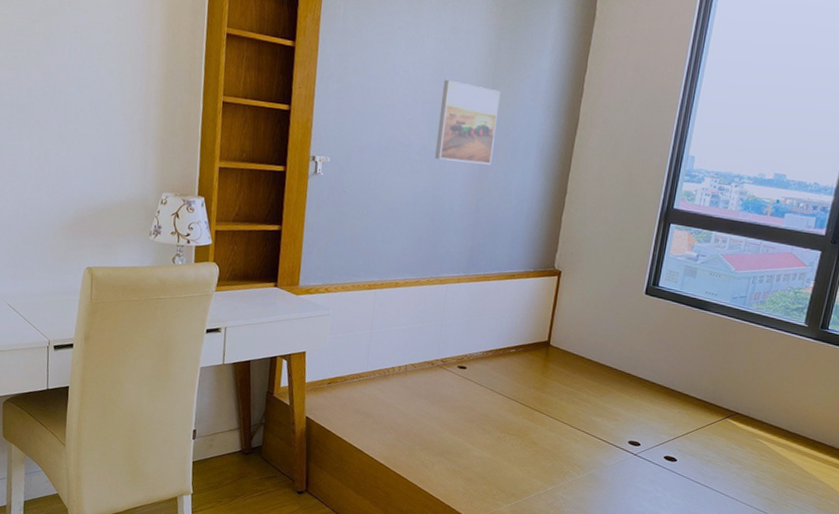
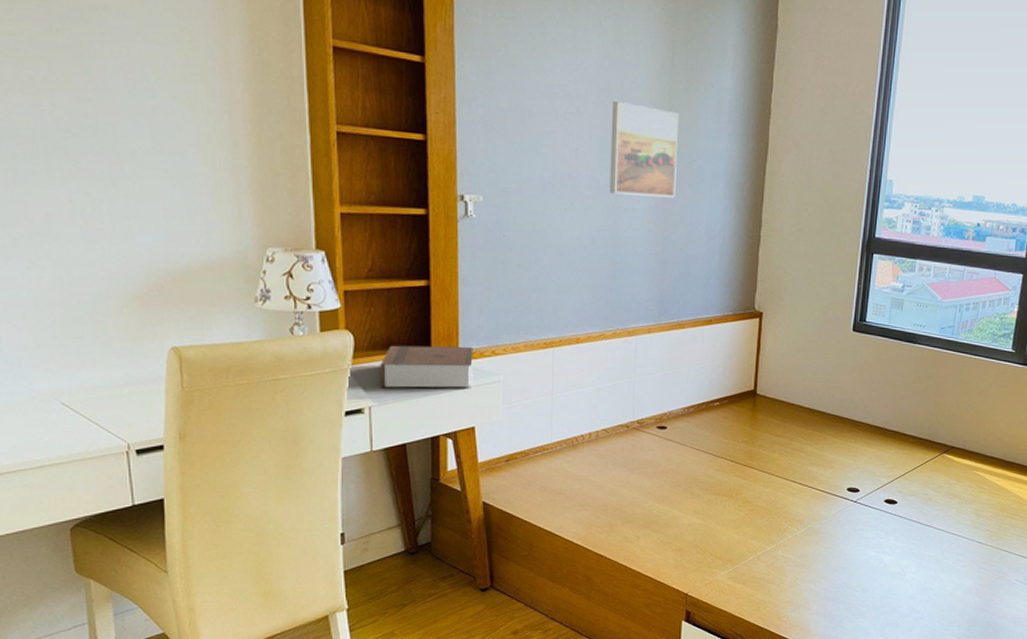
book: none [235,277,311,318] -> present [380,345,473,388]

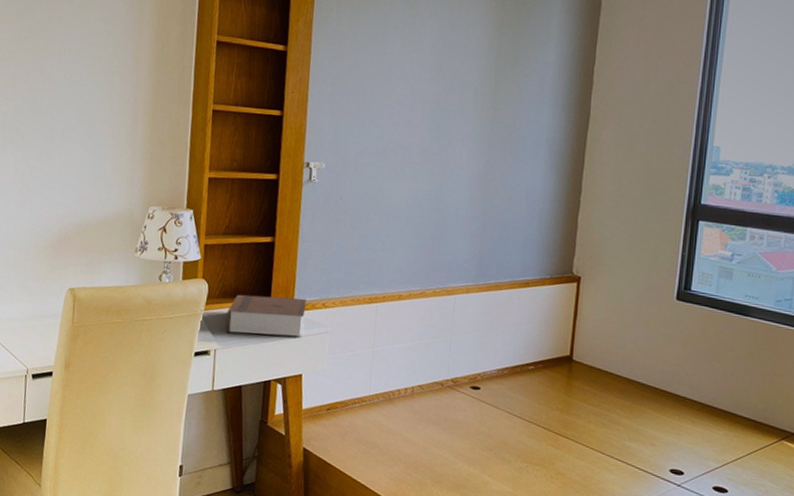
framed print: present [609,101,680,198] -> none [436,78,505,165]

